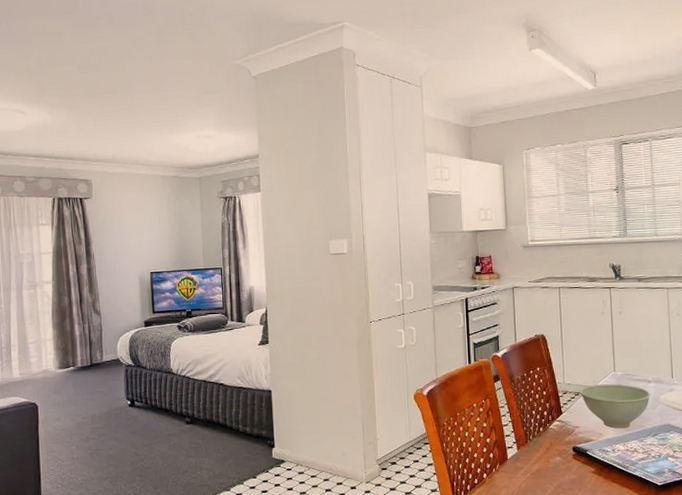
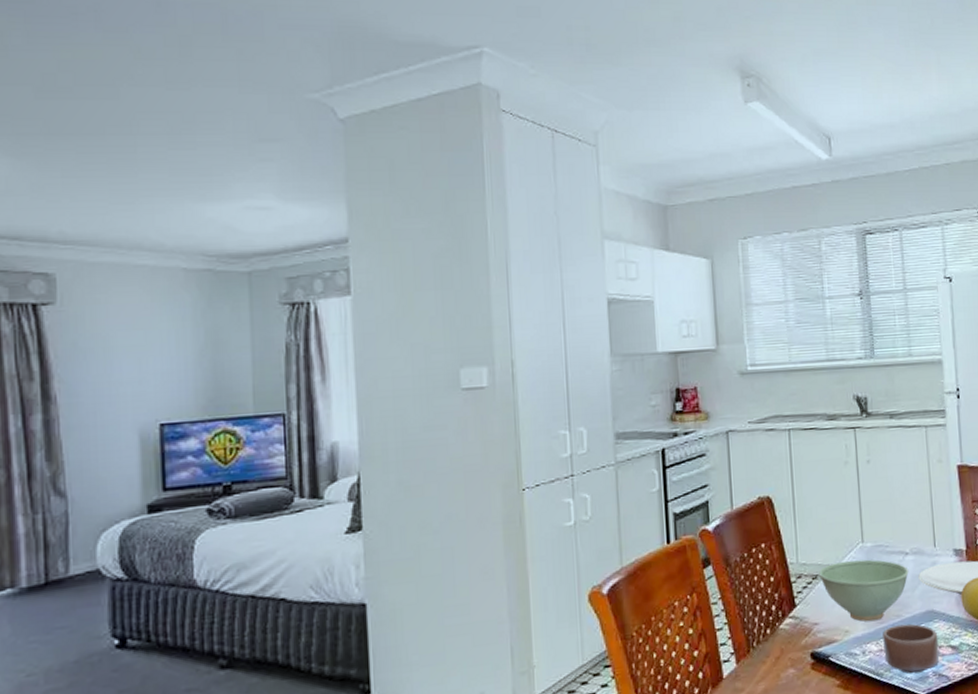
mug: none [629,432,674,469] -> present [883,624,940,674]

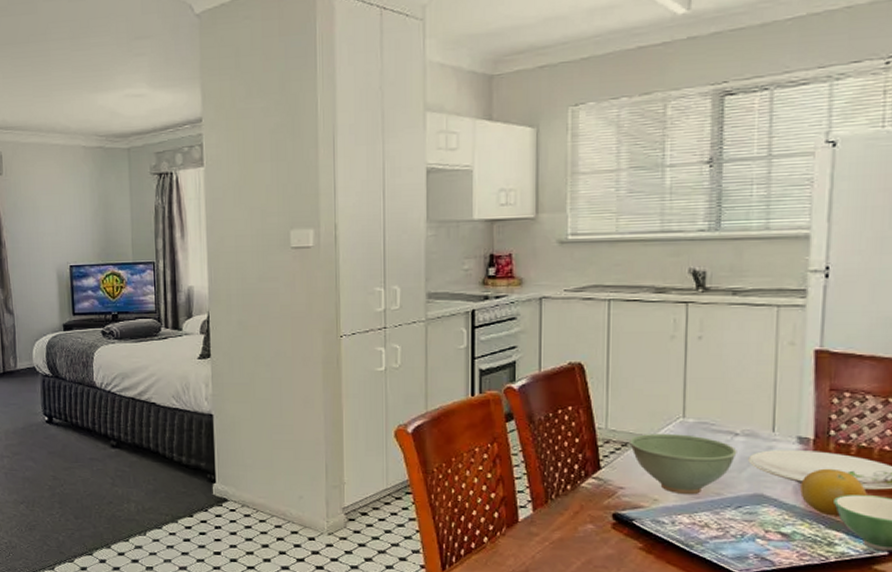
mug: present [883,624,940,674] -> none [697,502,766,553]

